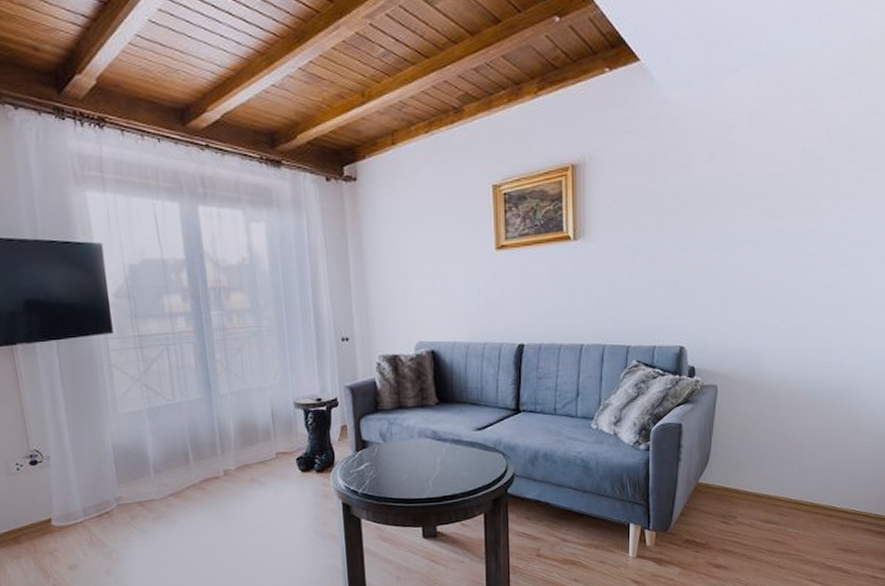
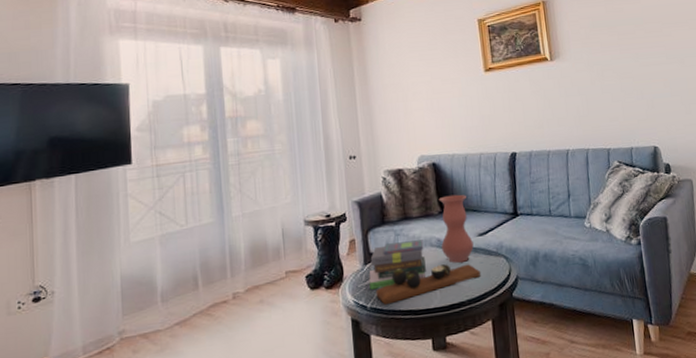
books: none [360,430,419,476] -> present [369,239,426,290]
decorative tray: none [367,456,477,492] -> present [375,264,482,305]
vase: none [436,385,470,457] -> present [439,194,474,264]

